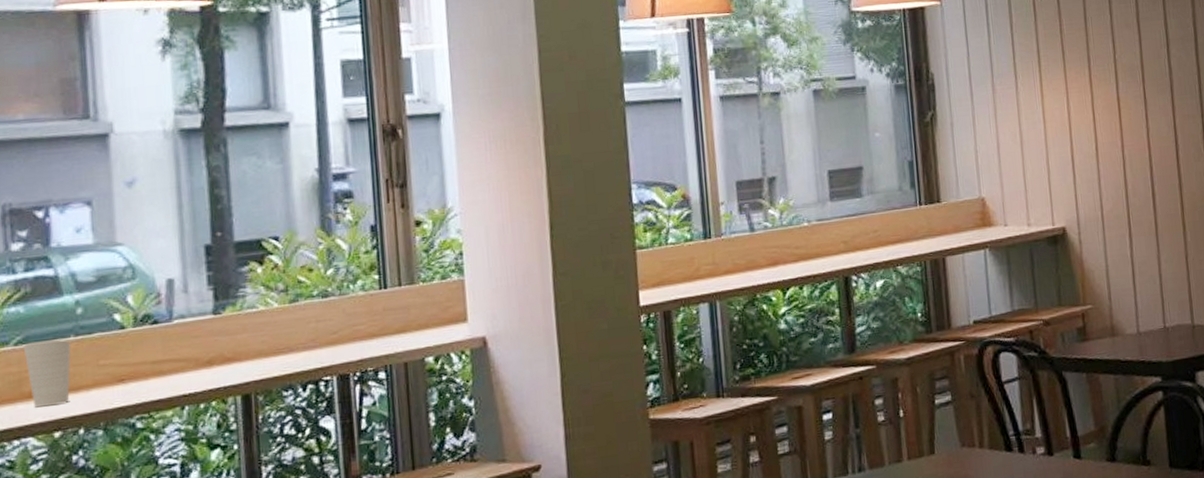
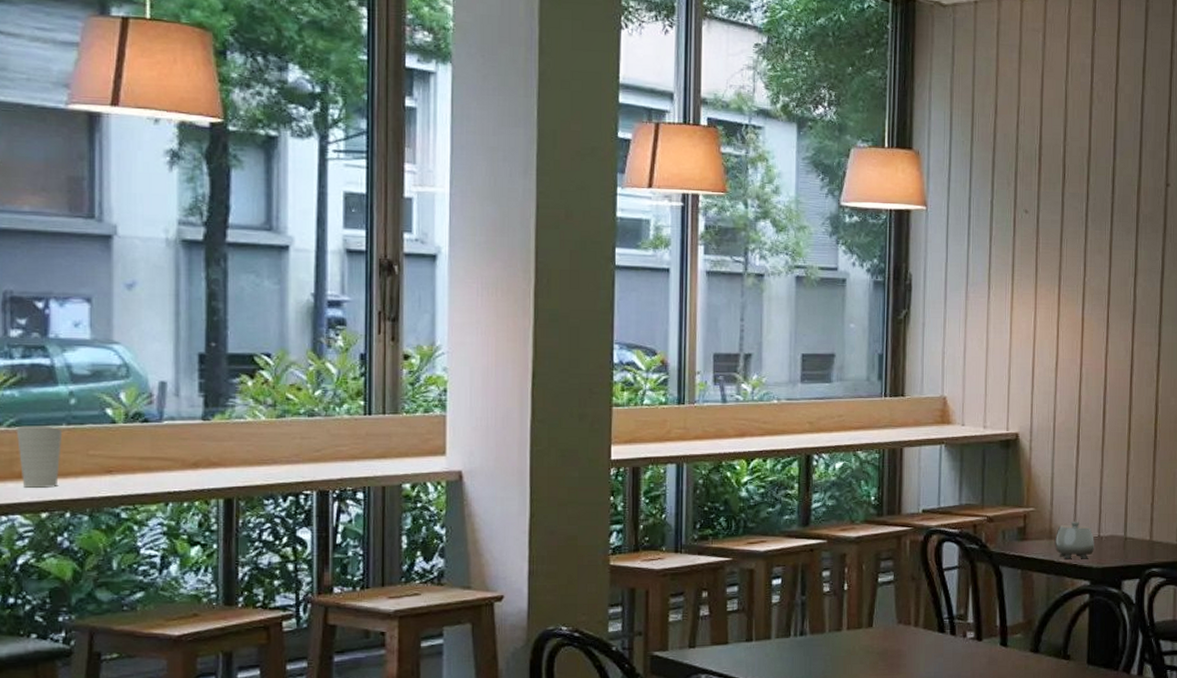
sugar bowl: none [1117,313,1162,357] -> present [1054,521,1094,559]

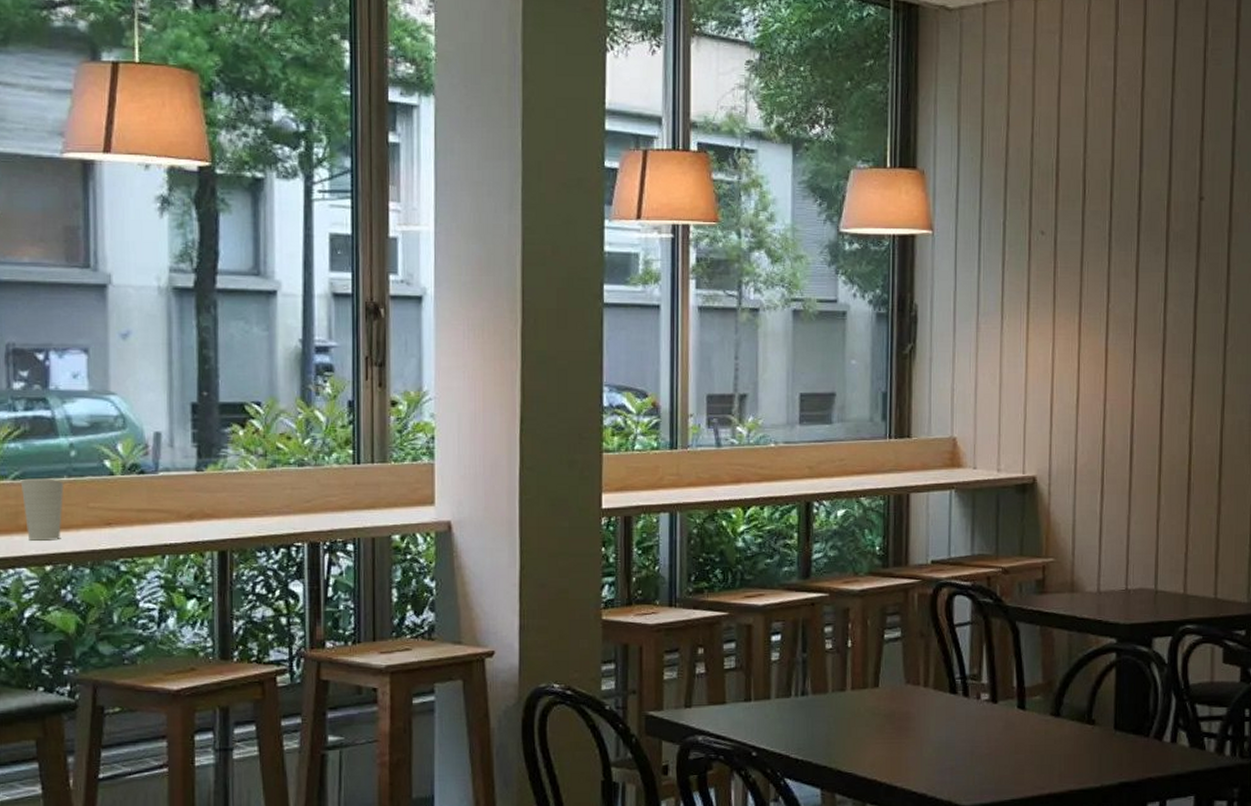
sugar bowl: present [1054,521,1094,559] -> none [1077,572,1121,615]

